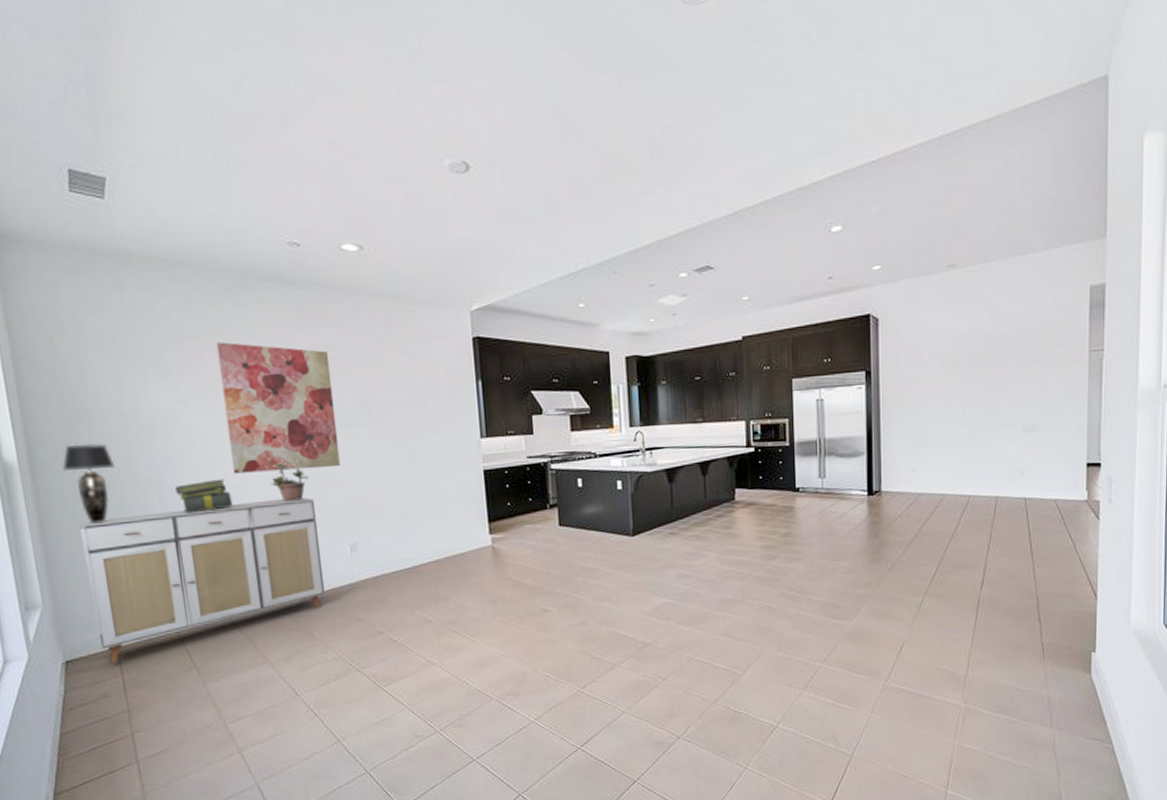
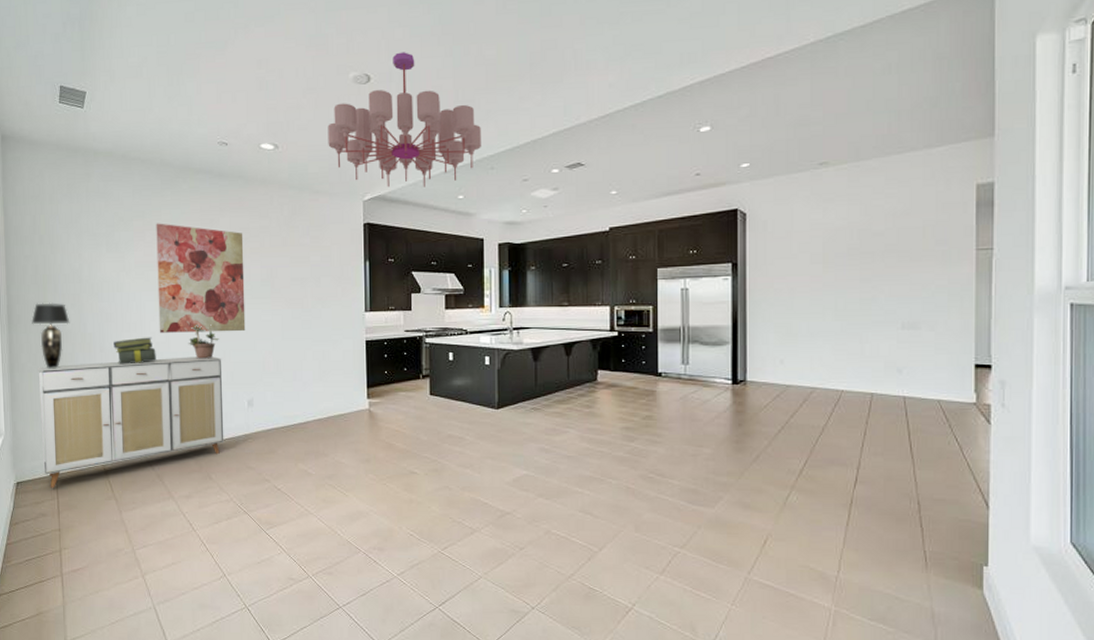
chandelier: none [422,136,601,296] -> present [328,52,481,188]

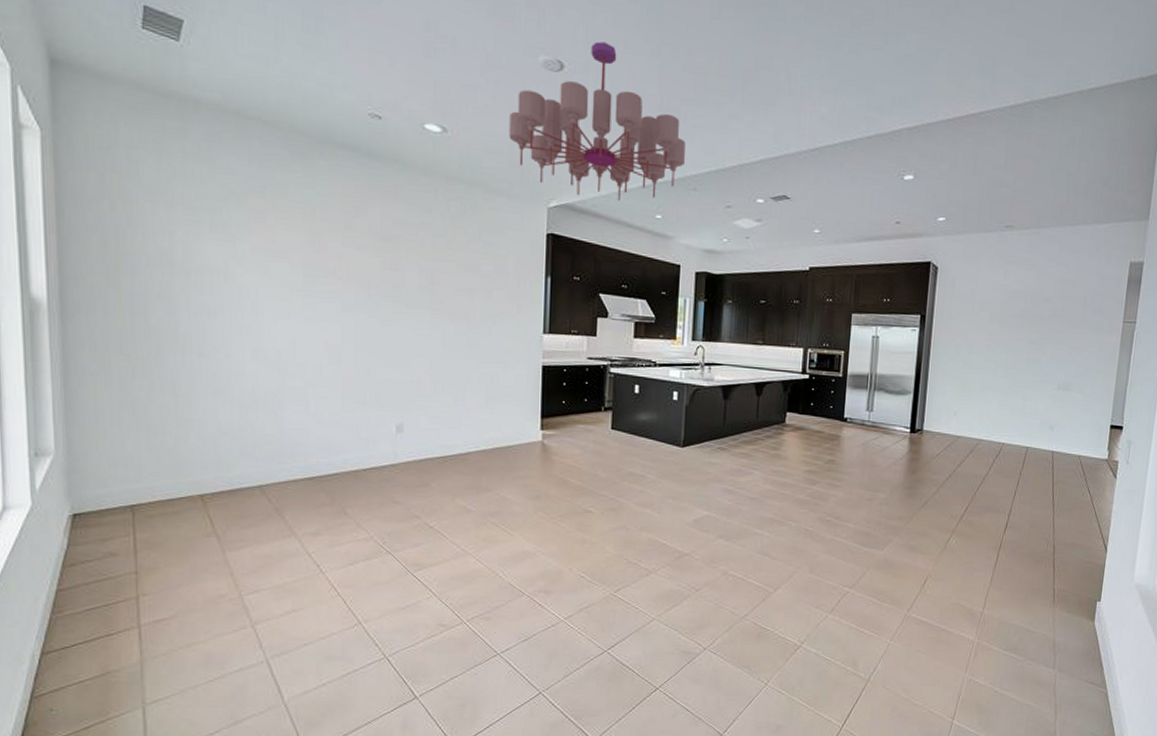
table lamp: present [32,302,70,369] -> none [97,288,155,374]
sideboard: present [38,356,224,488] -> none [106,369,365,522]
stack of books: present [113,337,156,365] -> none [218,342,277,375]
wall art: present [156,223,246,333] -> none [281,203,398,345]
potted plant: present [188,324,219,359] -> none [321,331,362,375]

